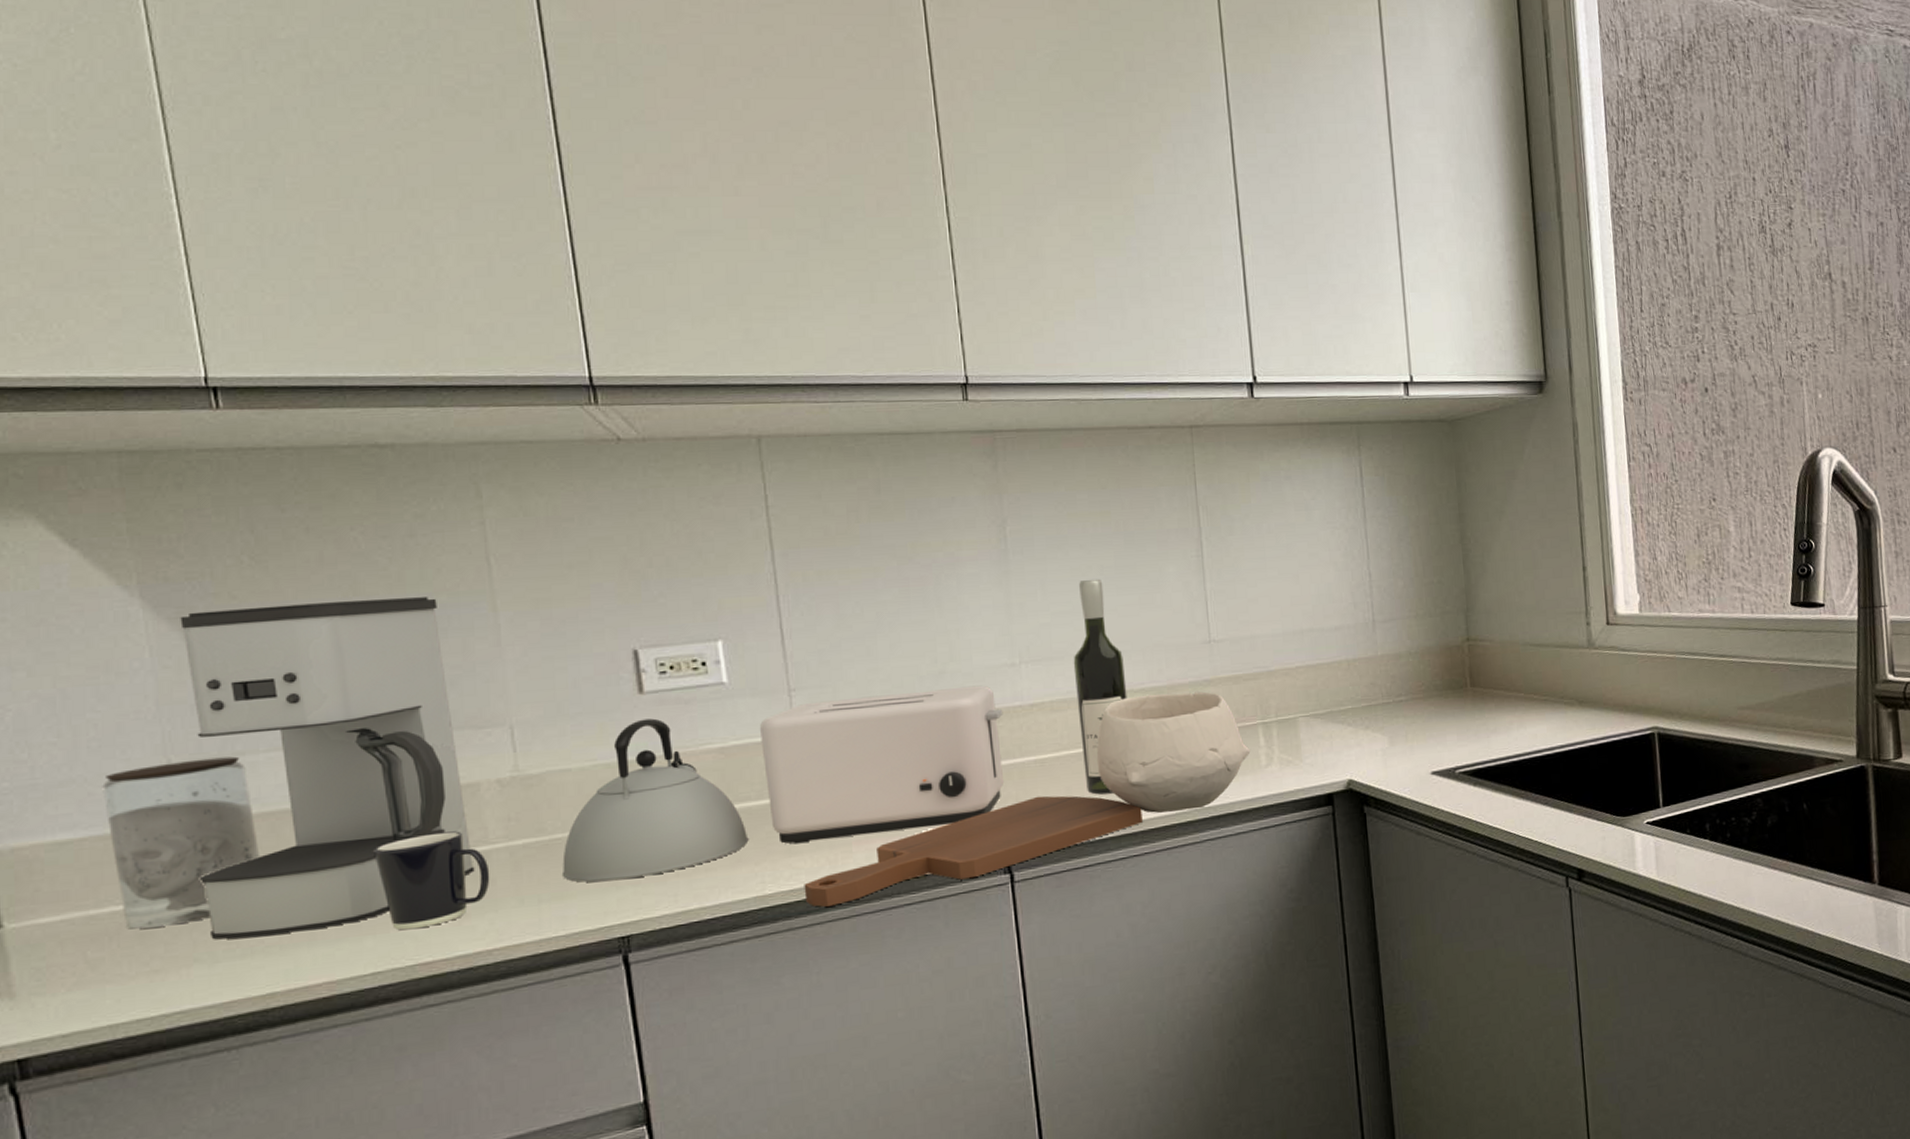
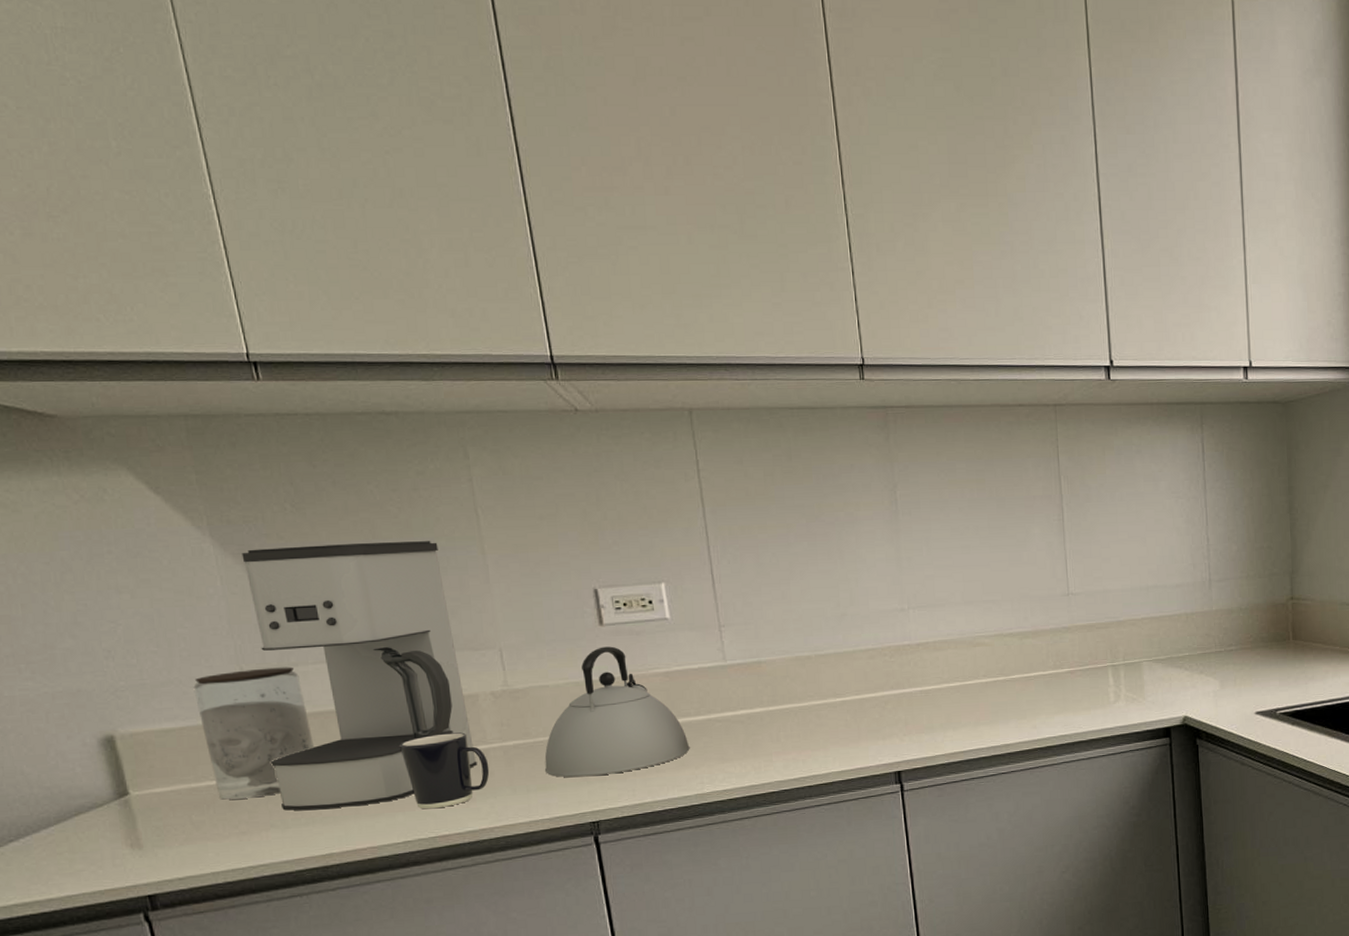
toaster: present [759,685,1005,844] -> none [696,626,896,753]
cutting board: present [804,795,1143,907] -> none [734,720,1010,805]
bottle: present [1073,578,1127,796] -> none [952,537,998,722]
bowl: present [1096,690,1251,813] -> none [971,636,1101,738]

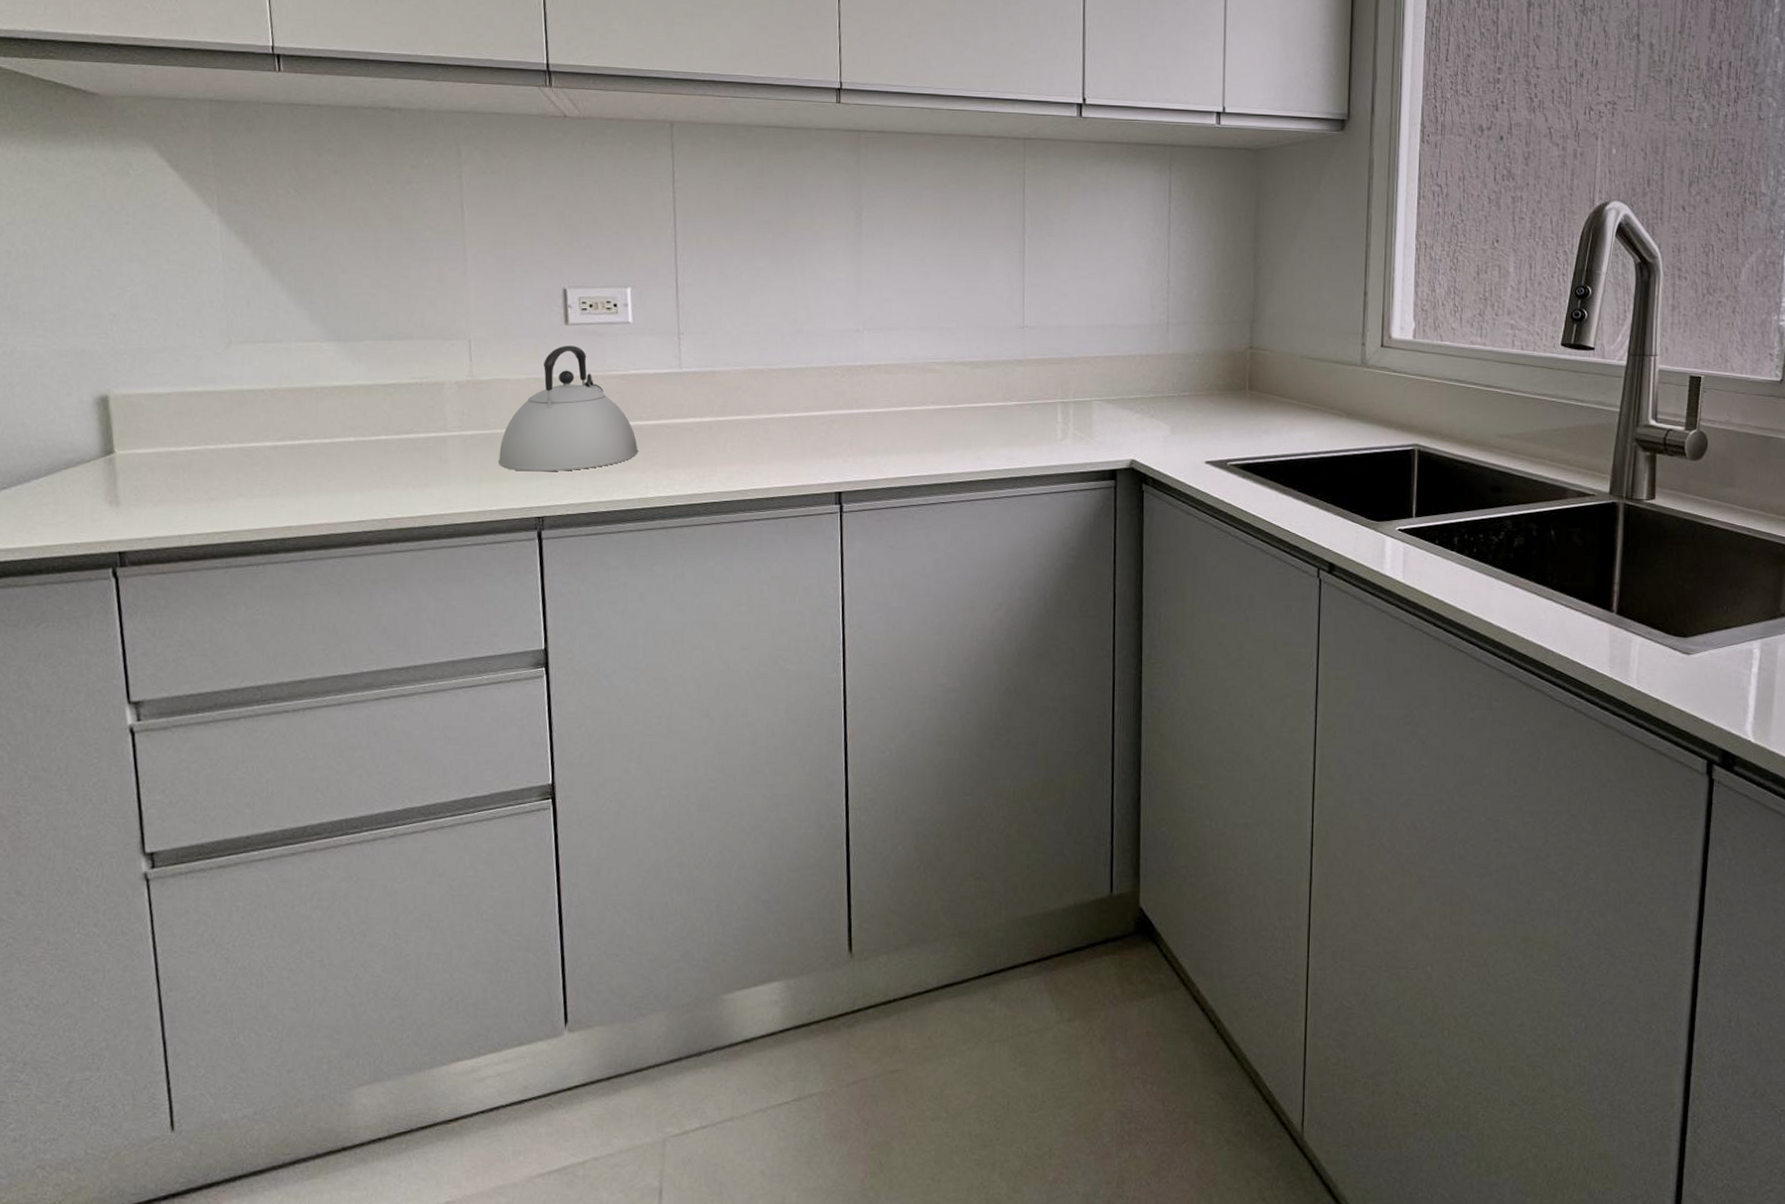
jar: present [193,667,315,800] -> none [185,342,288,466]
coffee maker: present [242,541,478,811] -> none [244,228,436,483]
mug: present [398,732,490,810] -> none [364,418,446,491]

